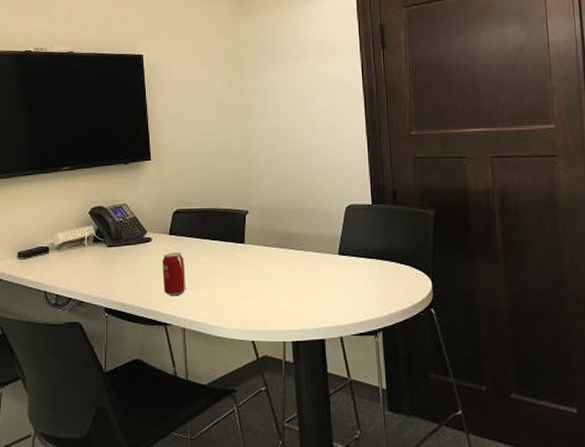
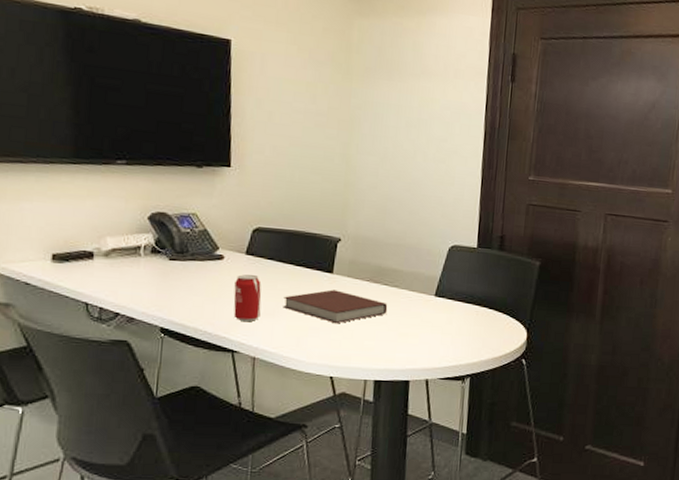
notebook: none [204,258,297,290] -> present [283,289,388,324]

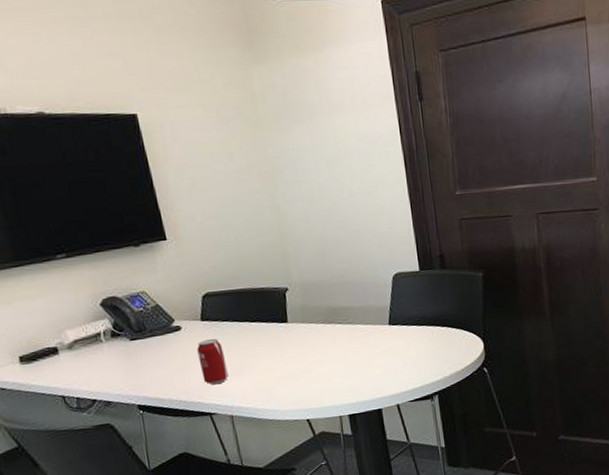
notebook: present [283,289,388,324] -> none [246,337,347,370]

